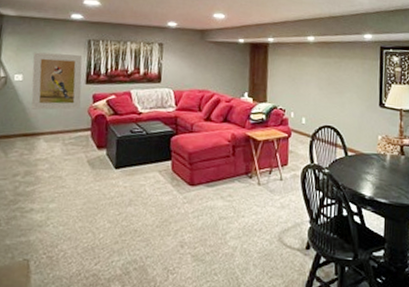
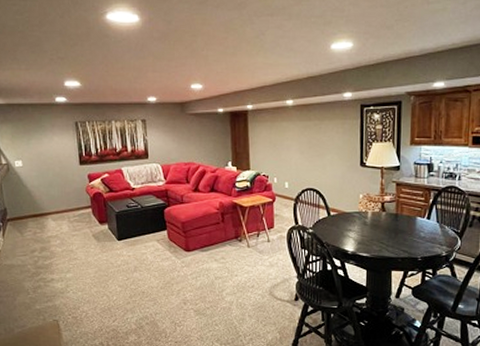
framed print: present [31,52,83,110] -> none [27,137,79,192]

